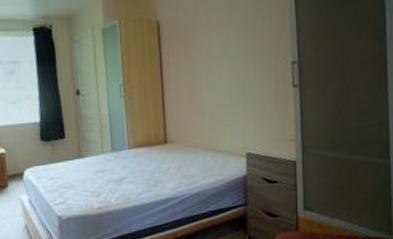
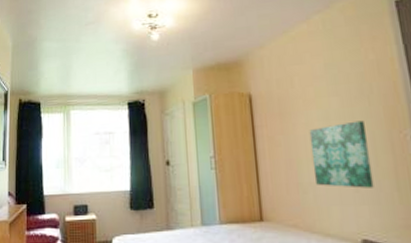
wall art: none [210,48,259,110] -> present [309,120,374,188]

